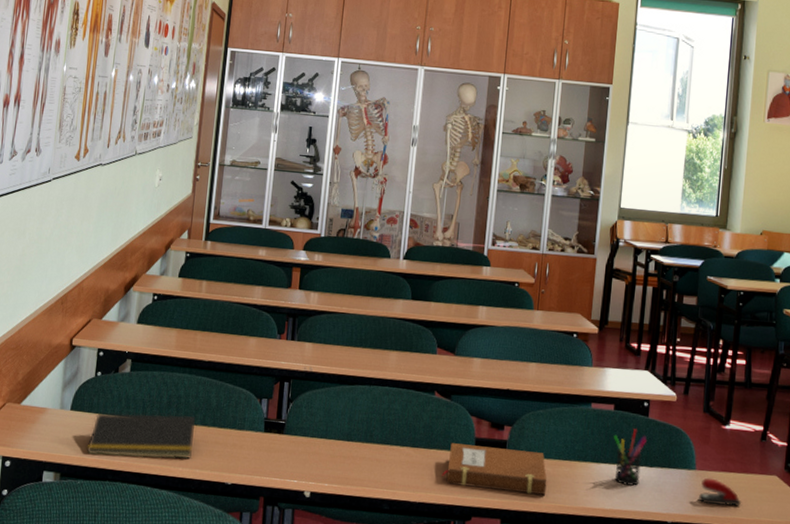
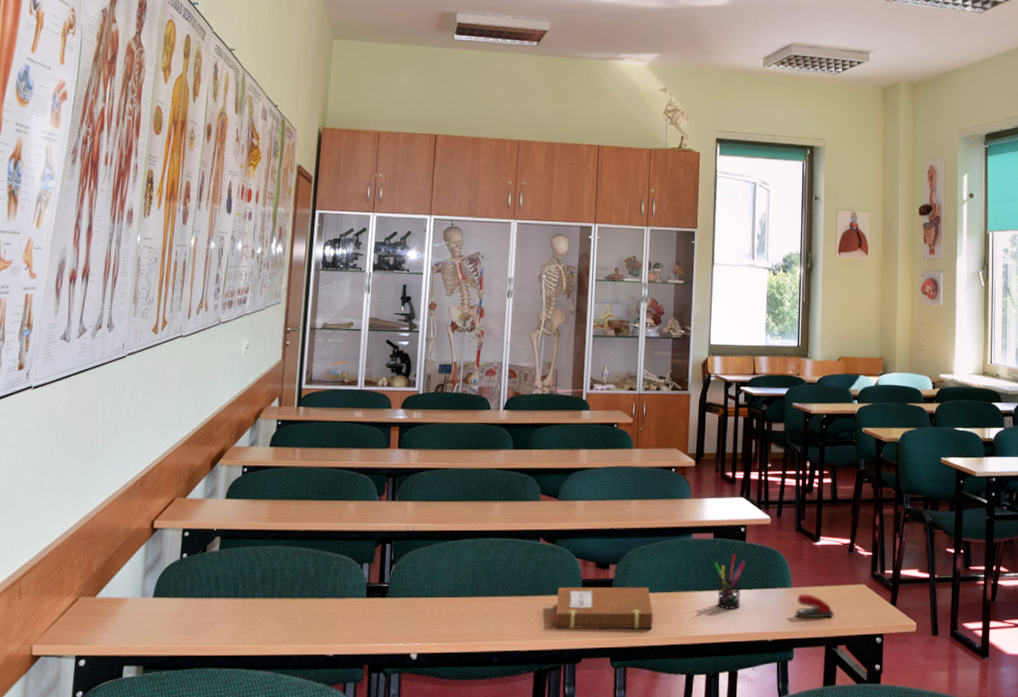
notepad: present [86,413,195,460] -> none [172,590,292,643]

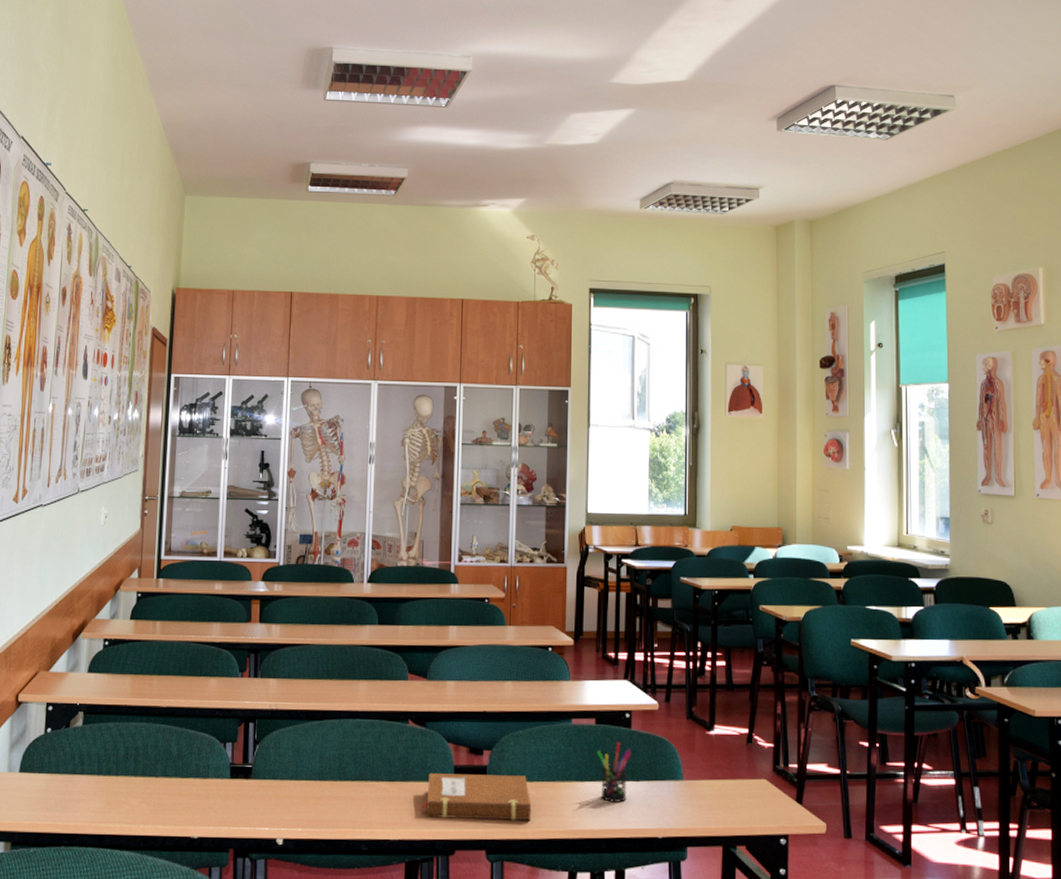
stapler: present [795,593,835,619] -> none [687,787,733,816]

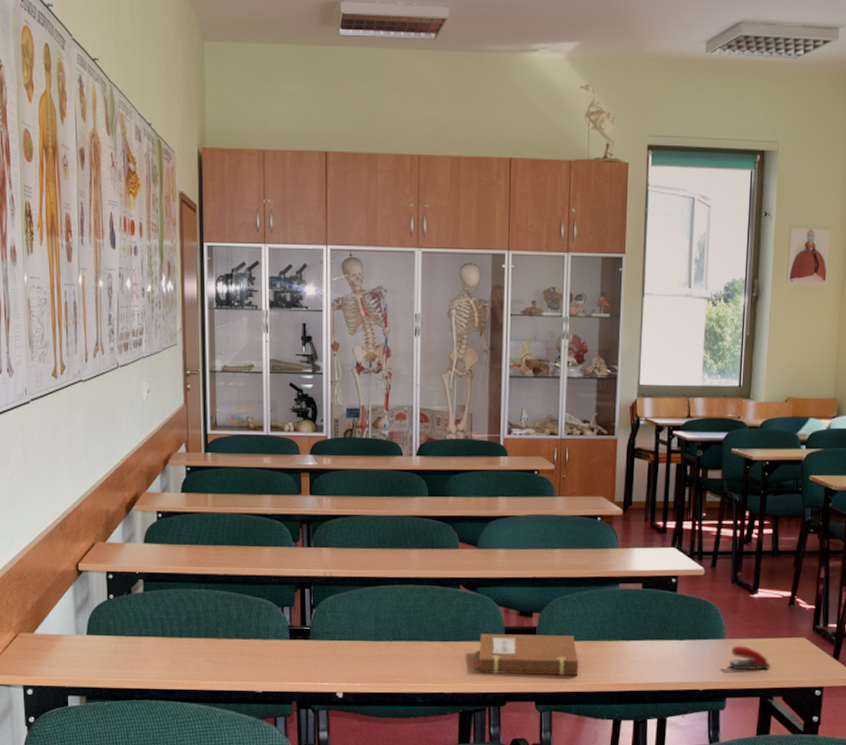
pen holder: present [596,742,632,803] -> none [642,605,677,659]
stapler: none [687,787,733,816] -> present [728,645,772,671]

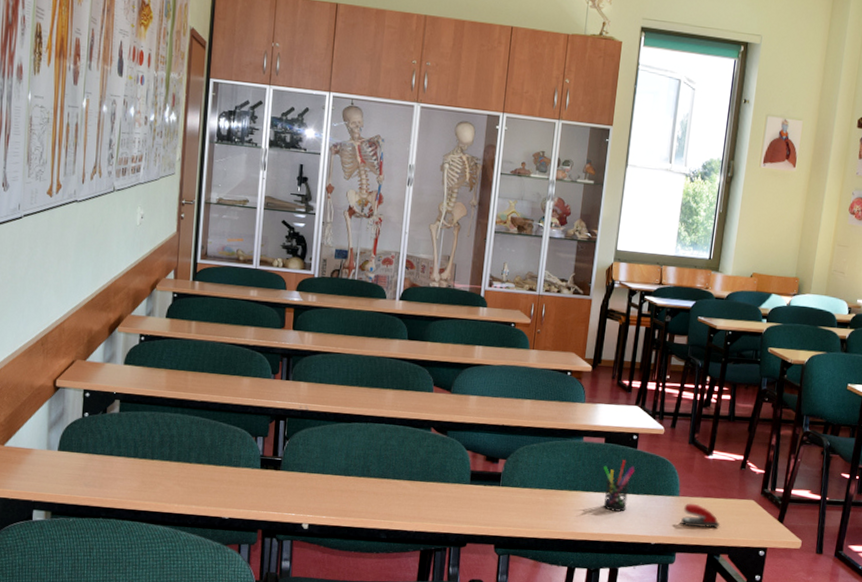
notebook: present [473,634,579,676] -> none [438,476,540,522]
pen holder: none [642,605,677,659] -> present [602,460,636,512]

